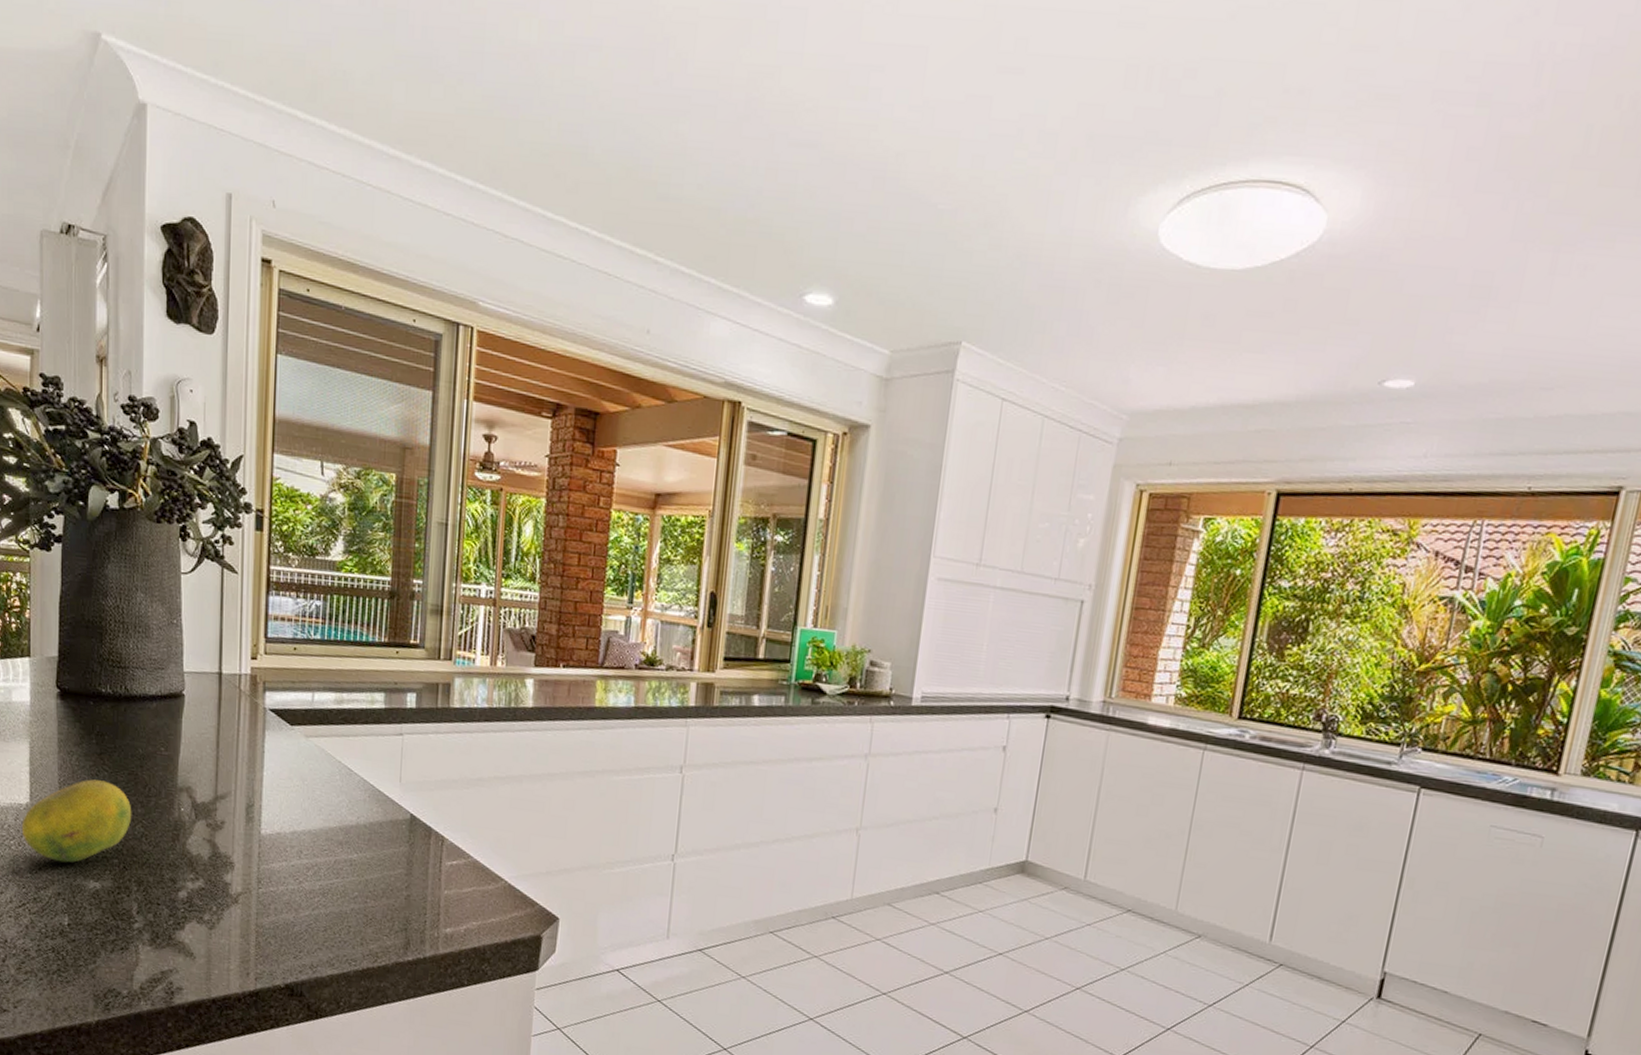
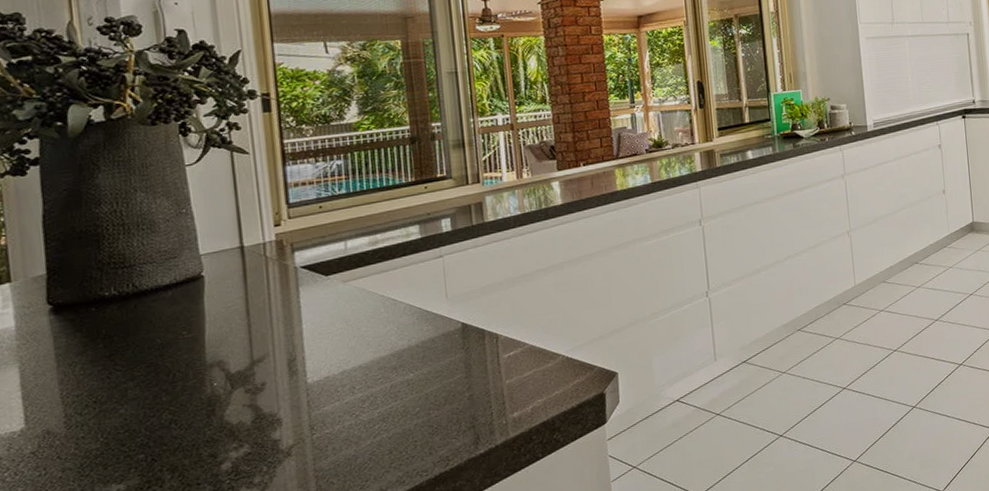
fruit: present [21,779,132,863] -> none [16,380,156,479]

